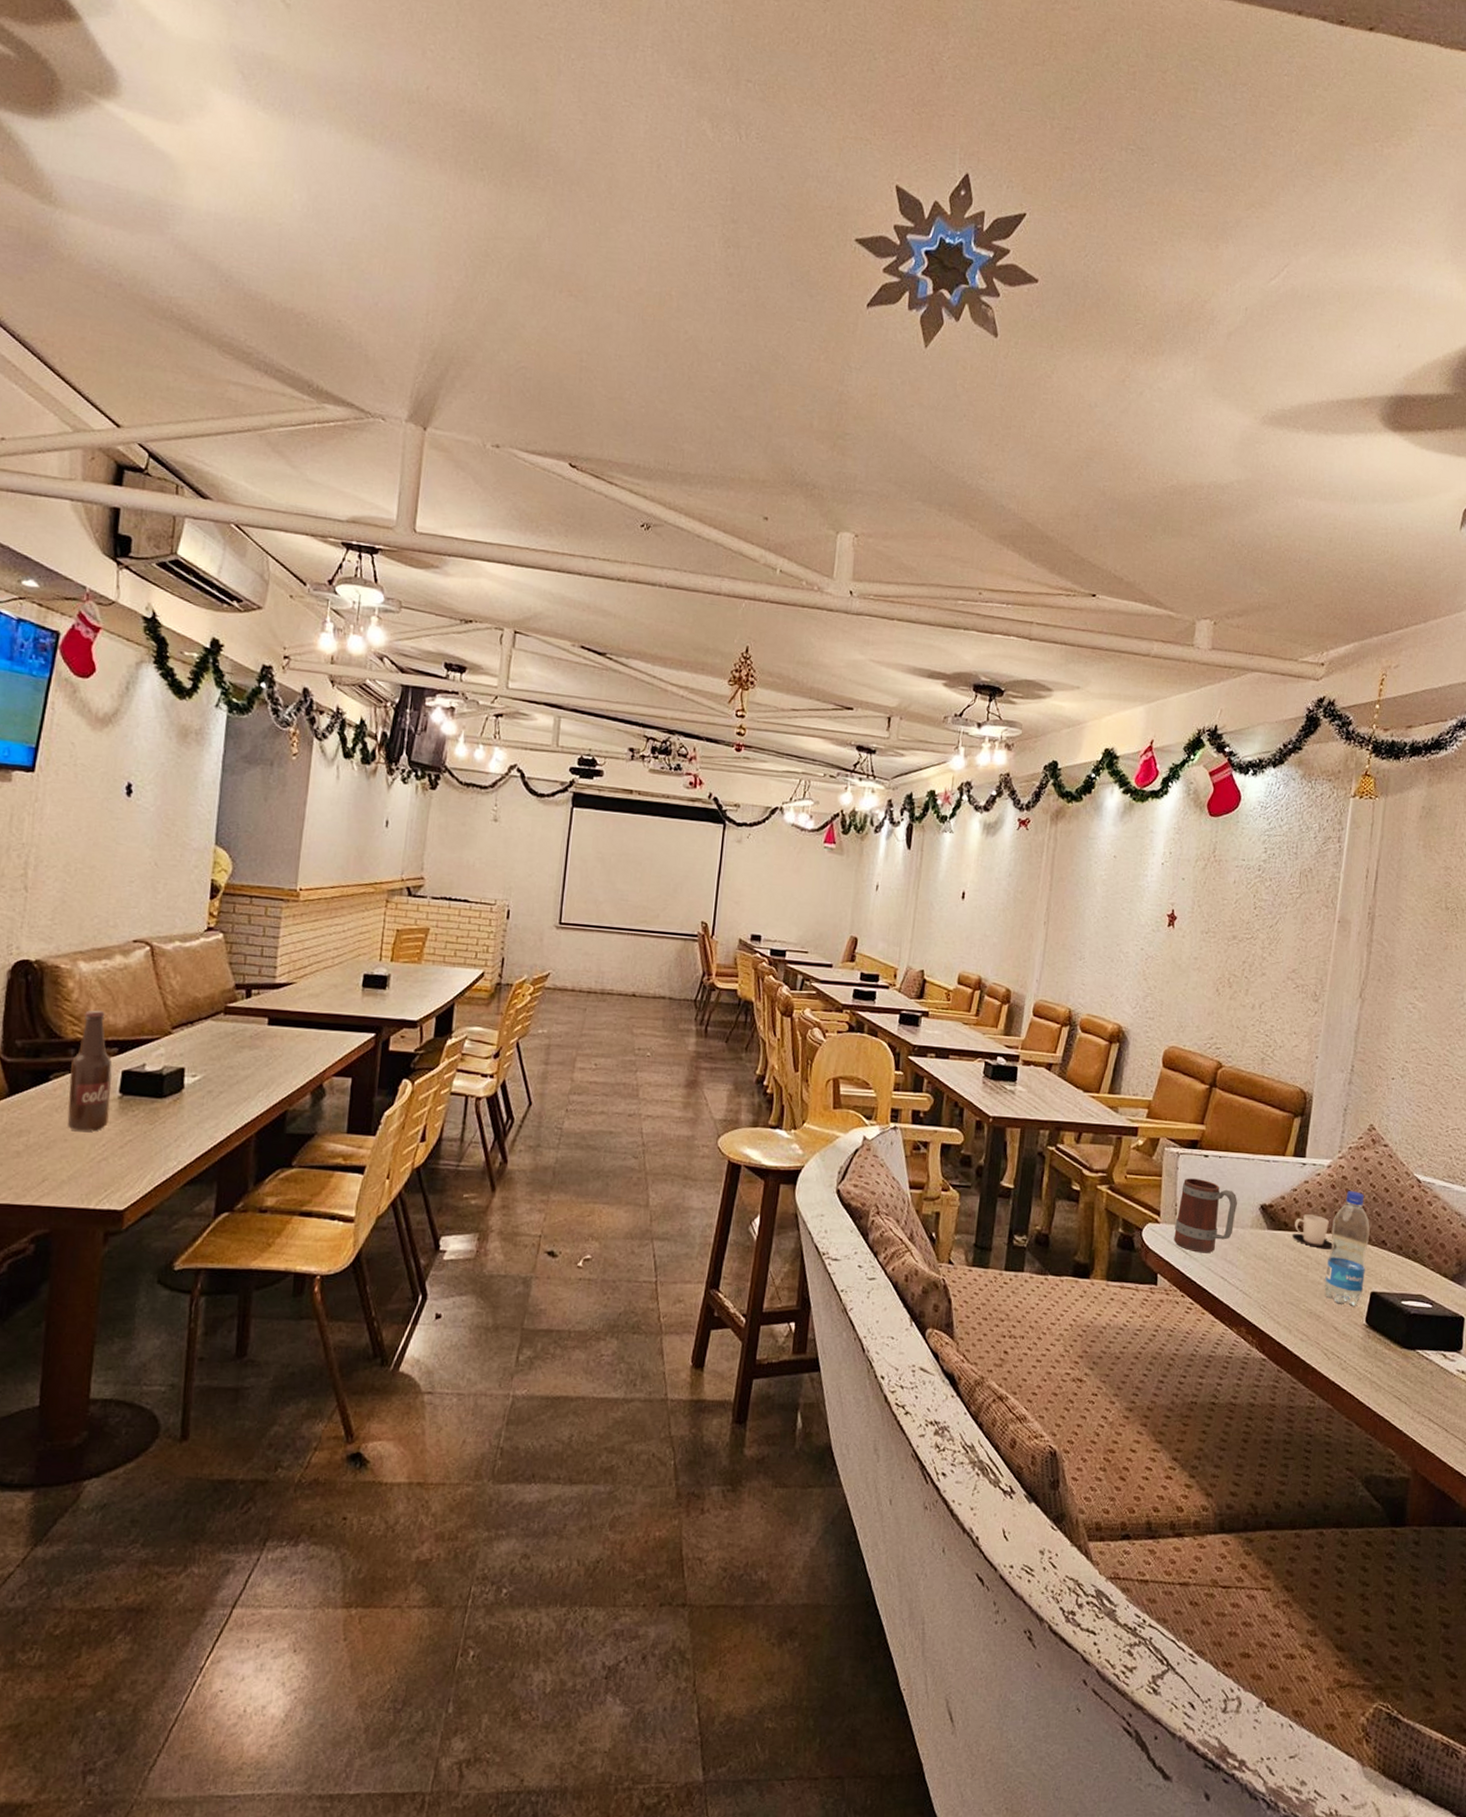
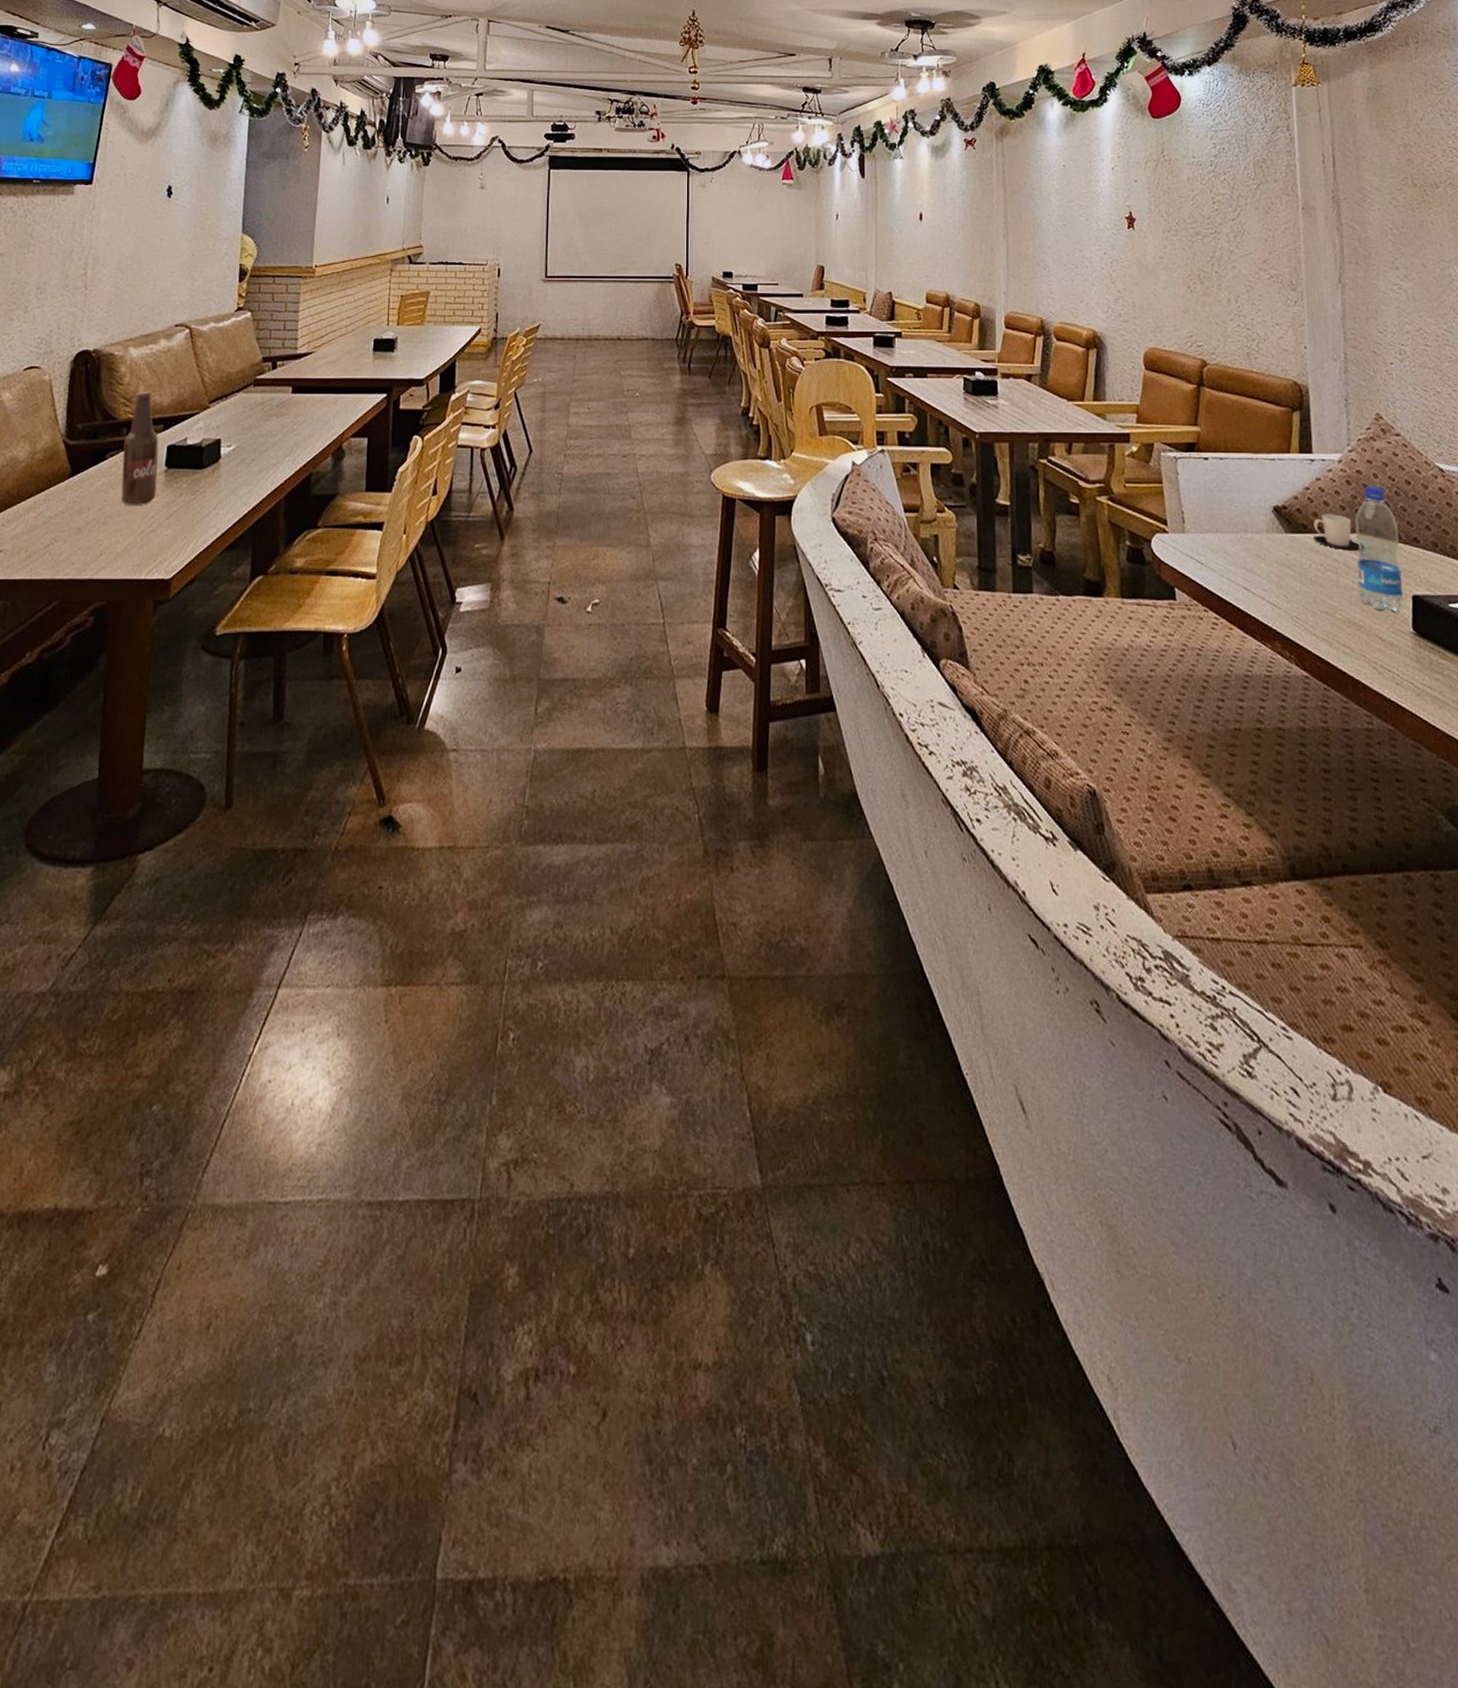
beer mug: present [1174,1178,1238,1253] -> none [1184,483,1249,563]

